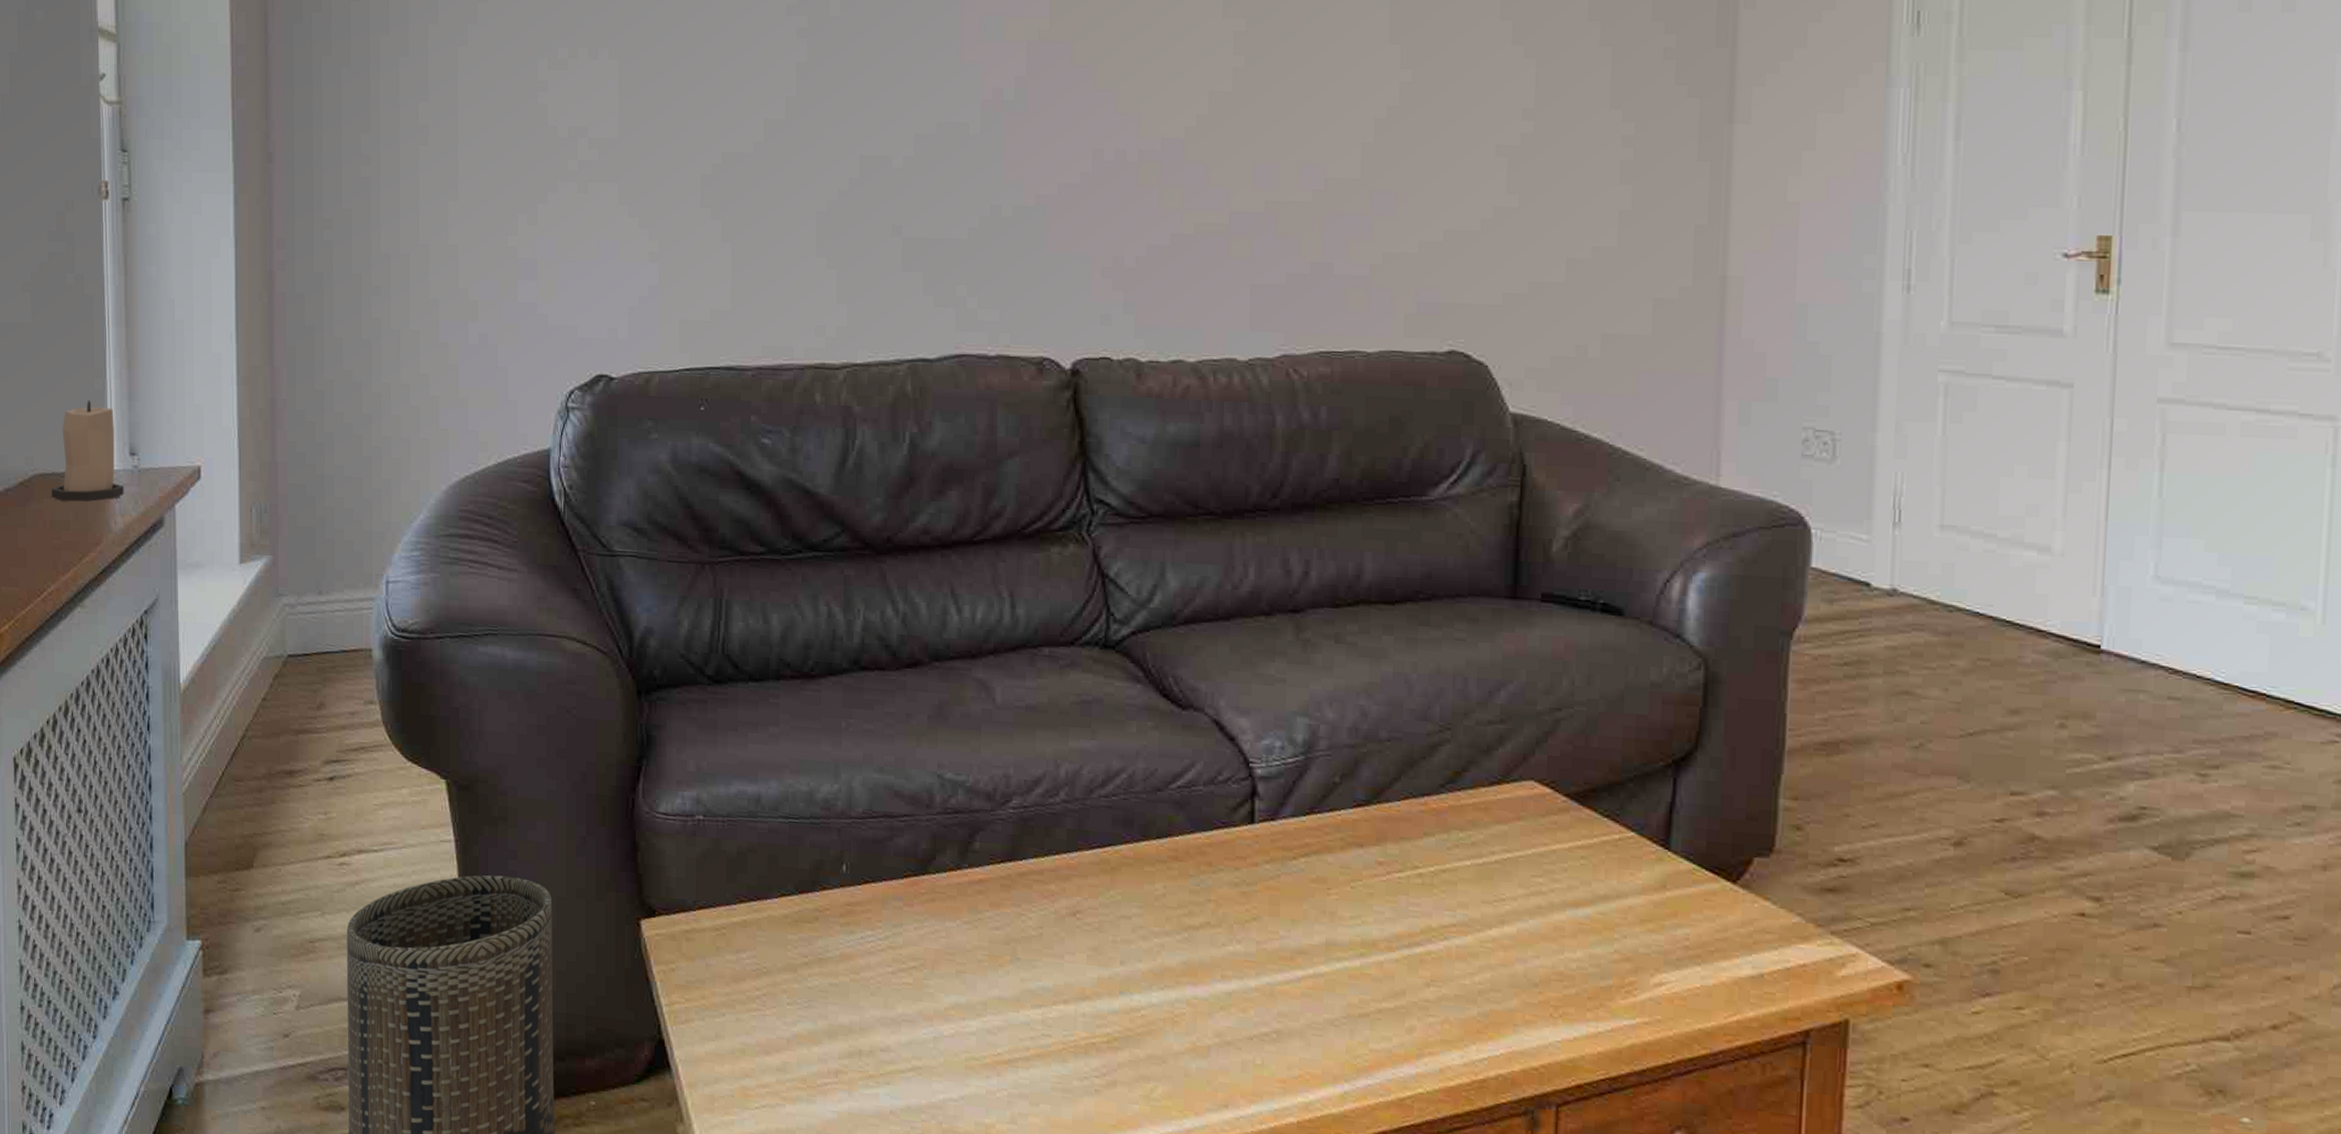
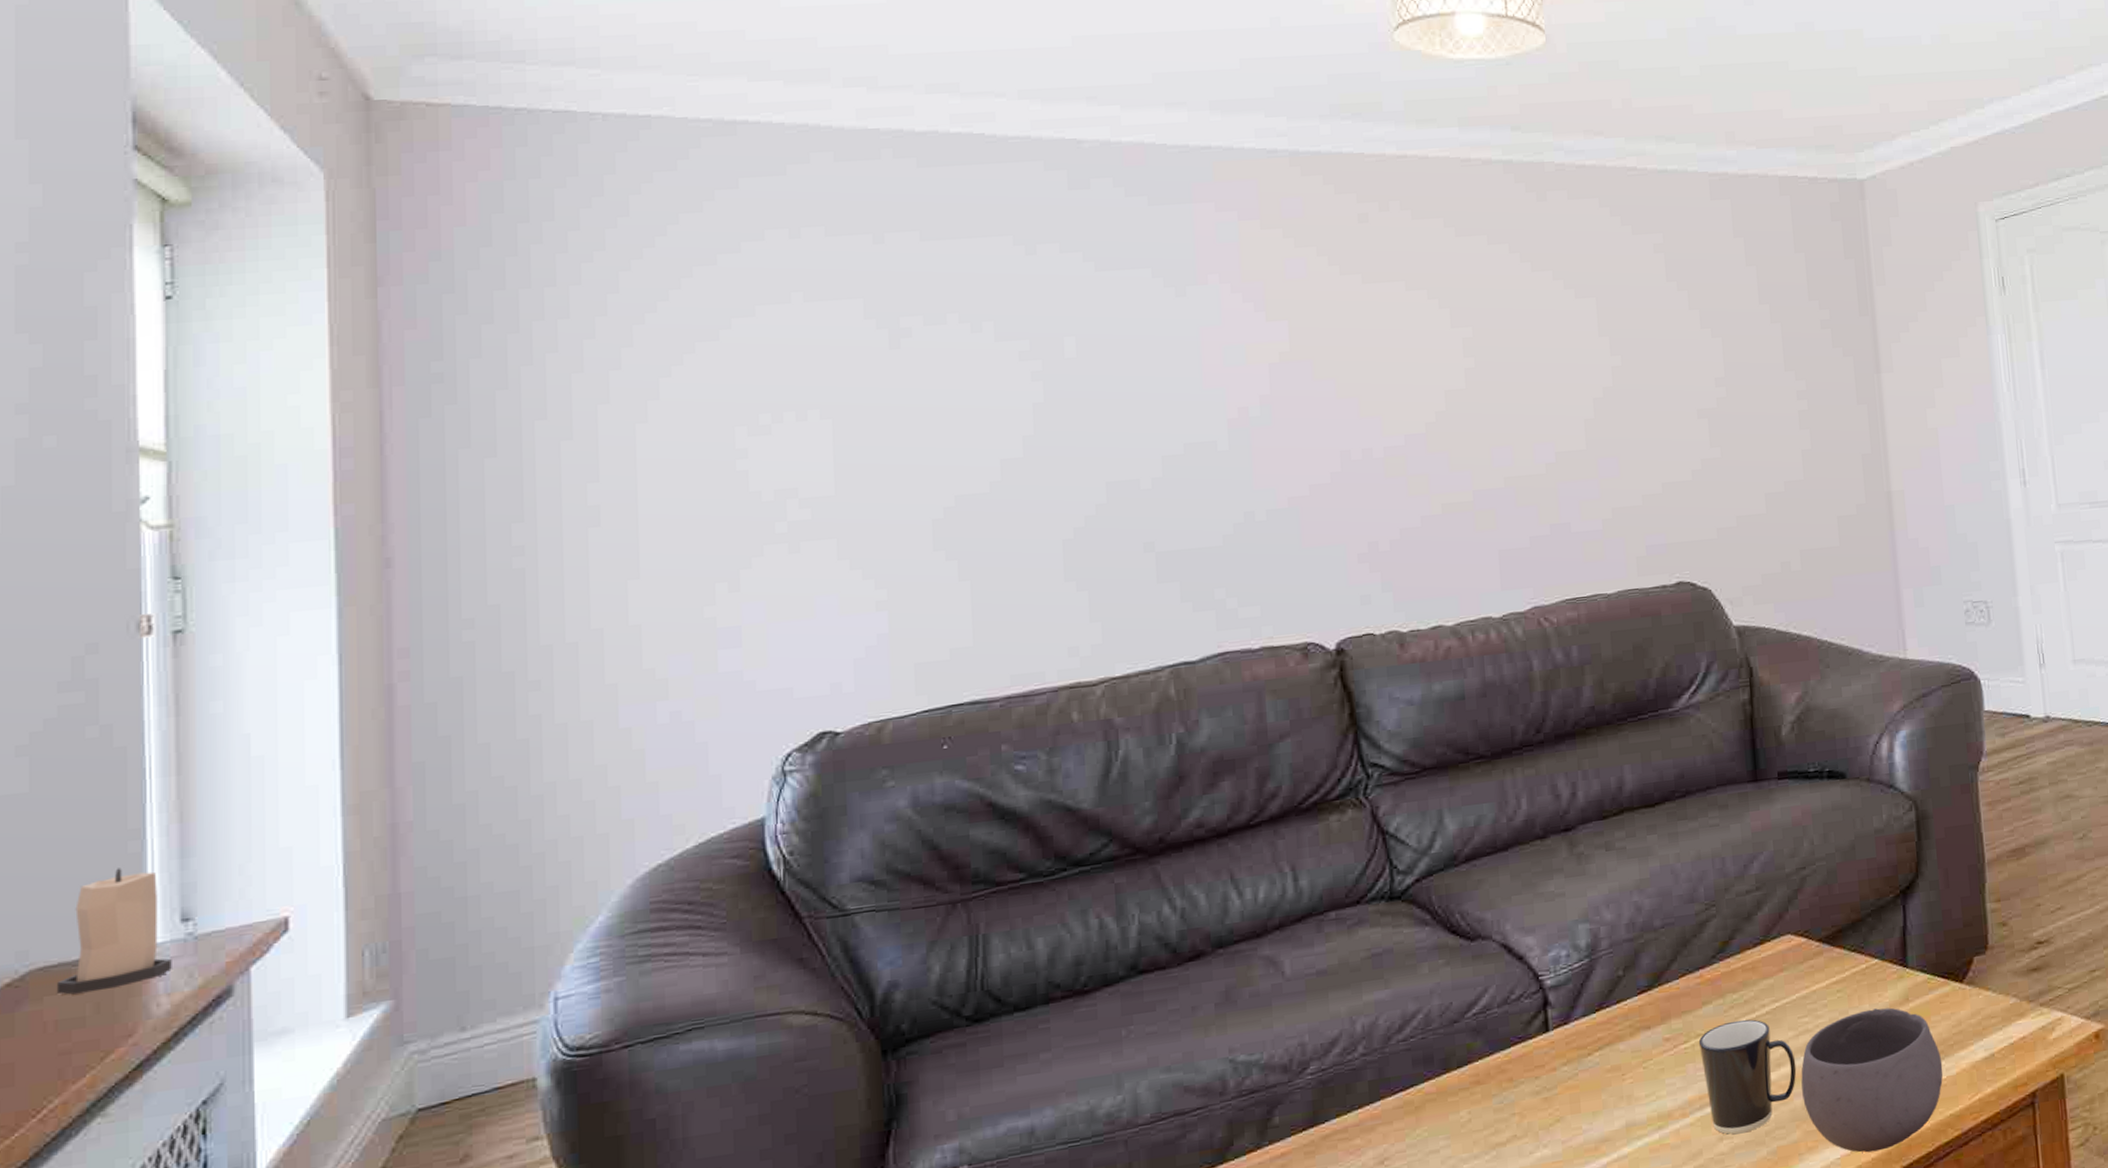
mug: none [1414,861,1523,986] -> present [1698,1019,1797,1135]
bowl: none [1526,886,1698,1047] -> present [1801,1007,1943,1153]

